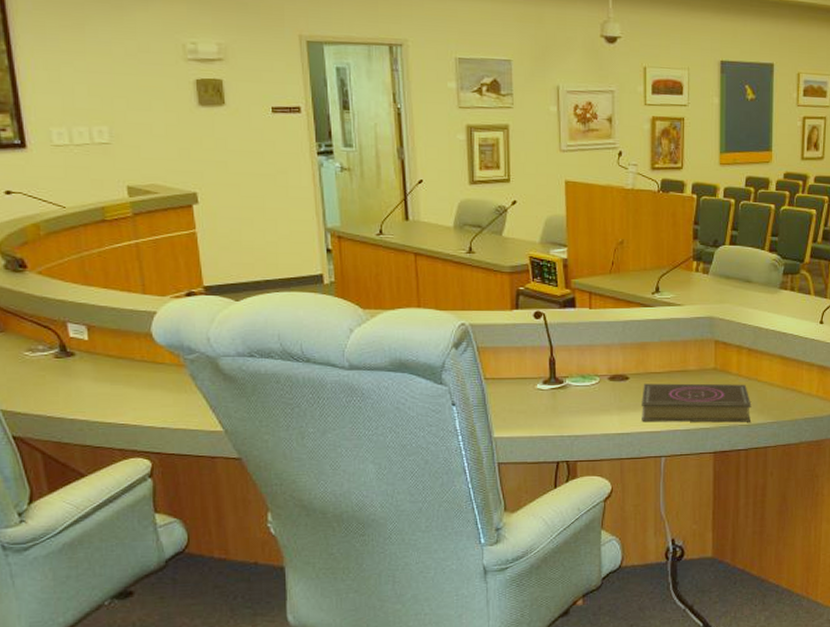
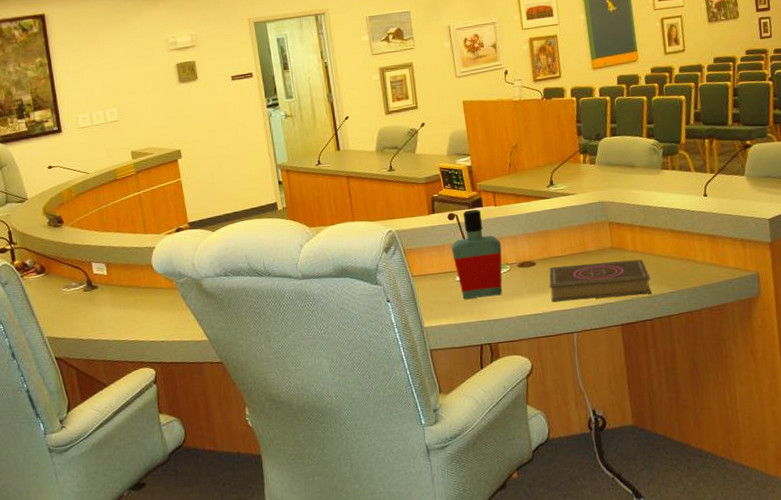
bottle: none [534,309,592,410] -> present [451,209,503,299]

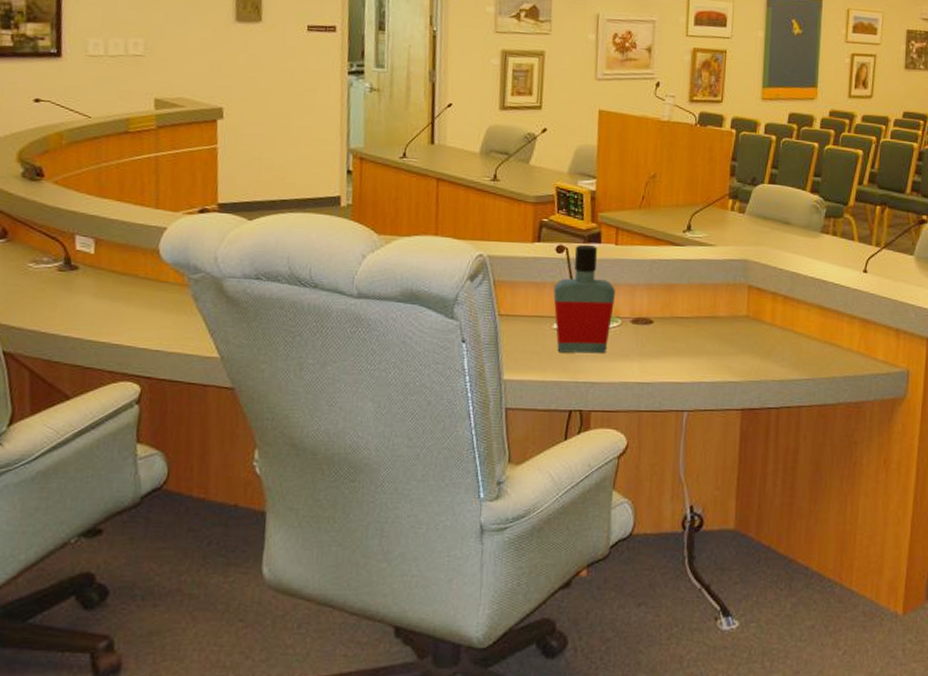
book: present [549,259,652,302] -> none [664,329,786,378]

